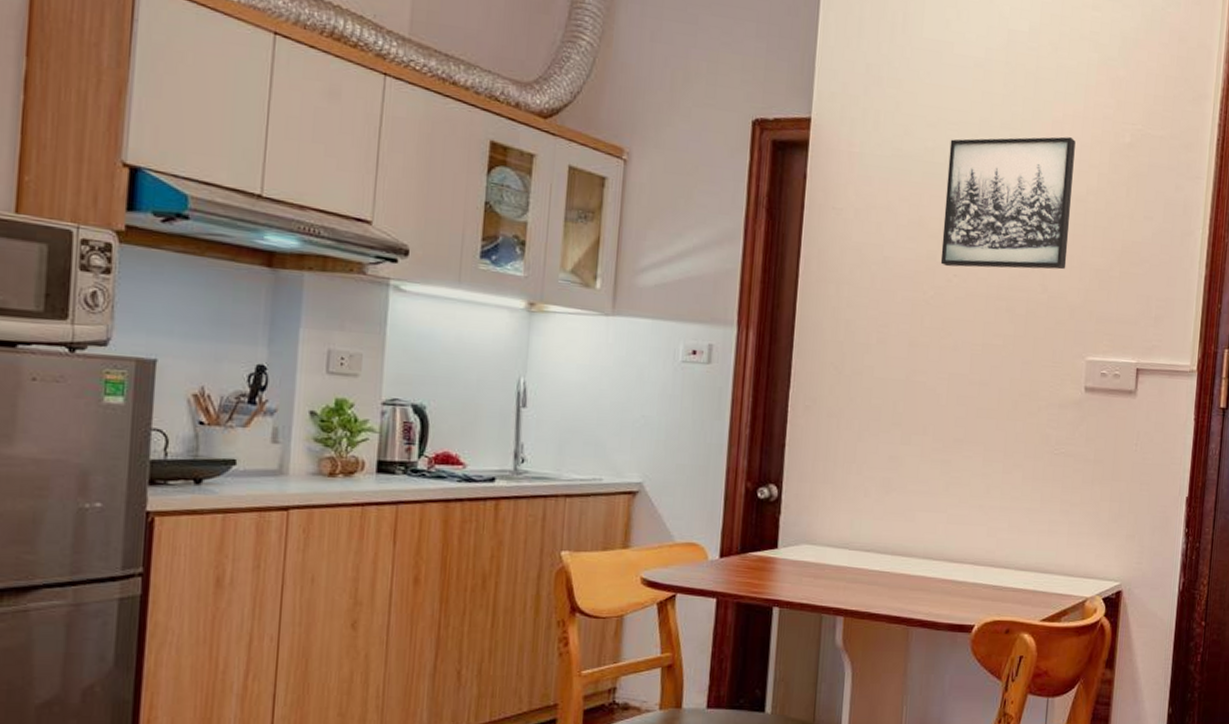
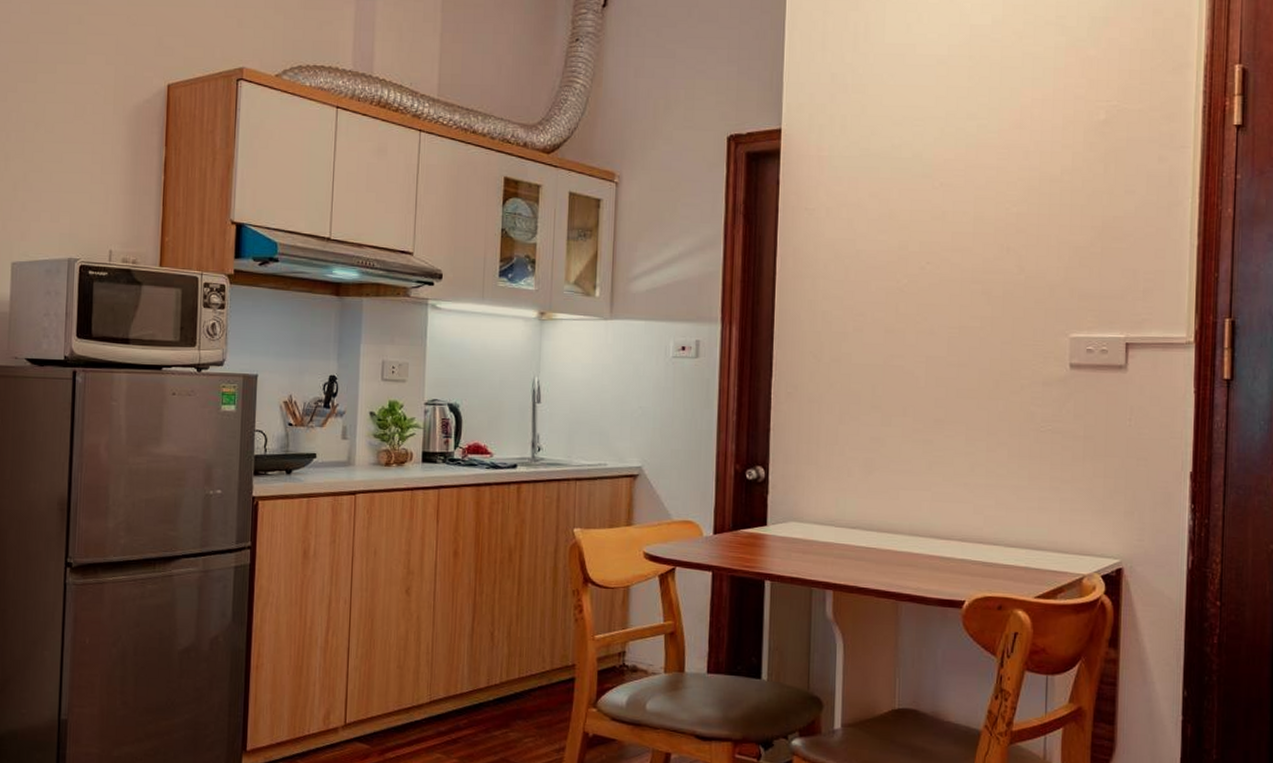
wall art: present [940,136,1076,270] -> none [912,121,1046,255]

